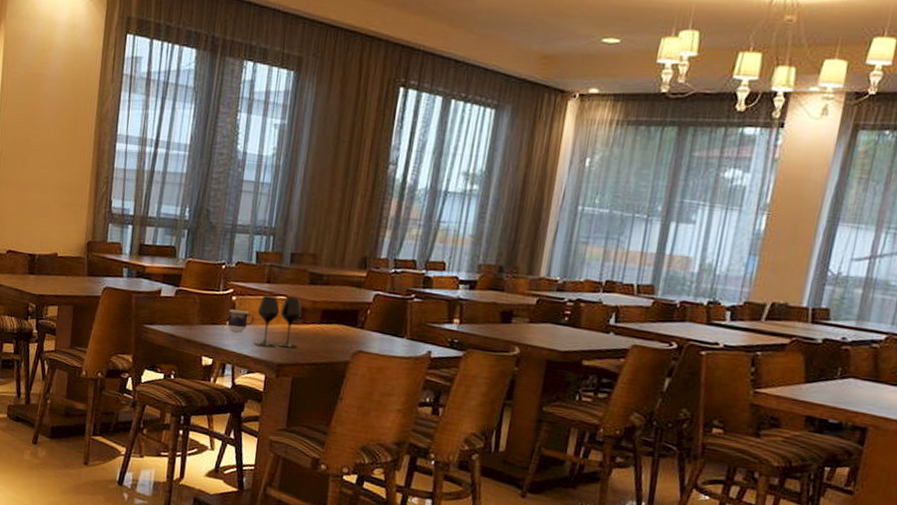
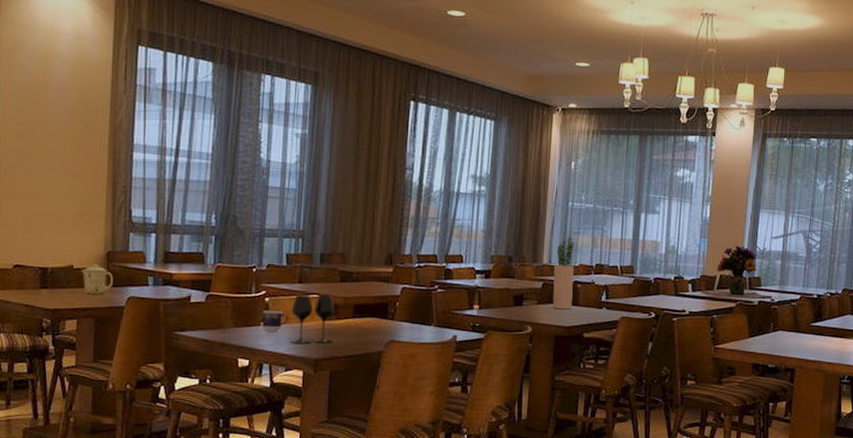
mug: none [64,253,92,284] -> present [81,264,113,295]
vase: none [547,245,581,333] -> present [552,235,574,311]
flower arrangement: none [741,265,849,338] -> present [700,244,776,299]

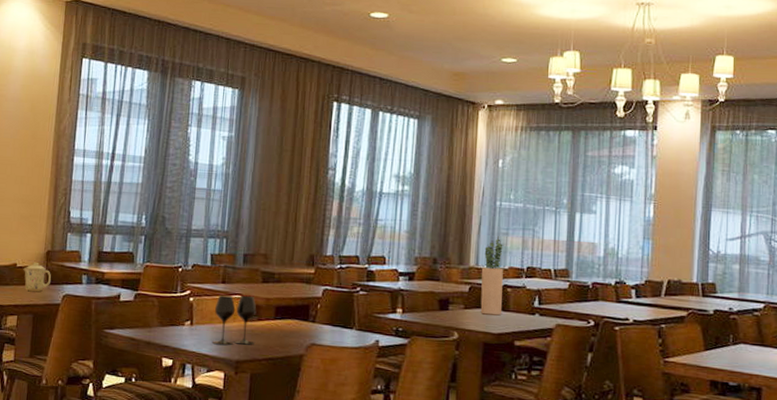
cup: present [262,310,288,333] -> none [186,310,211,333]
flower arrangement: present [700,244,776,299] -> none [645,246,735,308]

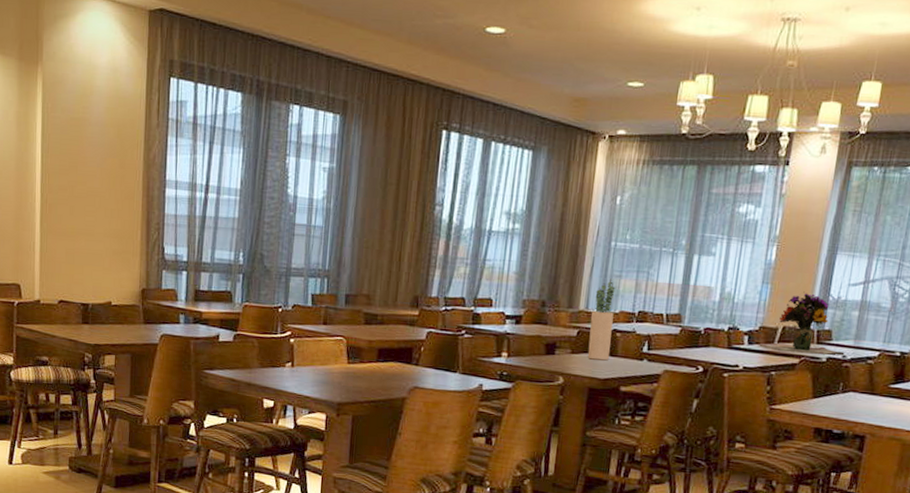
mug: present [23,263,51,292] -> none [118,301,147,332]
wine glass: present [213,294,257,345] -> none [314,336,359,388]
flower arrangement: none [645,246,735,308] -> present [757,291,849,356]

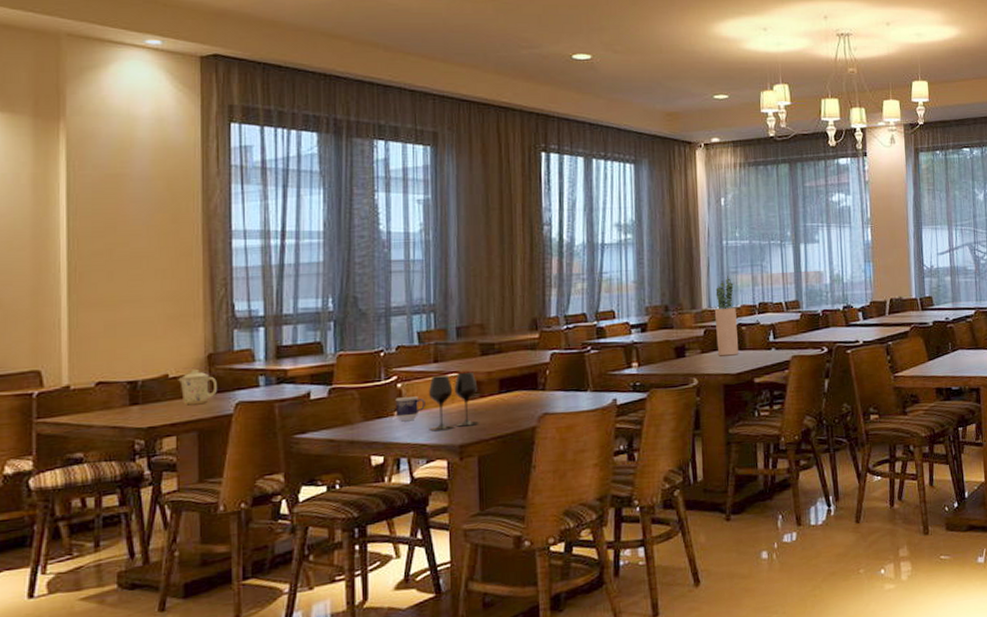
mug: none [118,301,147,332] -> present [178,370,217,406]
cup: none [287,351,313,374] -> present [395,396,425,422]
wine glass: none [314,336,359,388] -> present [429,371,479,430]
flower arrangement: present [757,291,849,356] -> none [871,265,950,322]

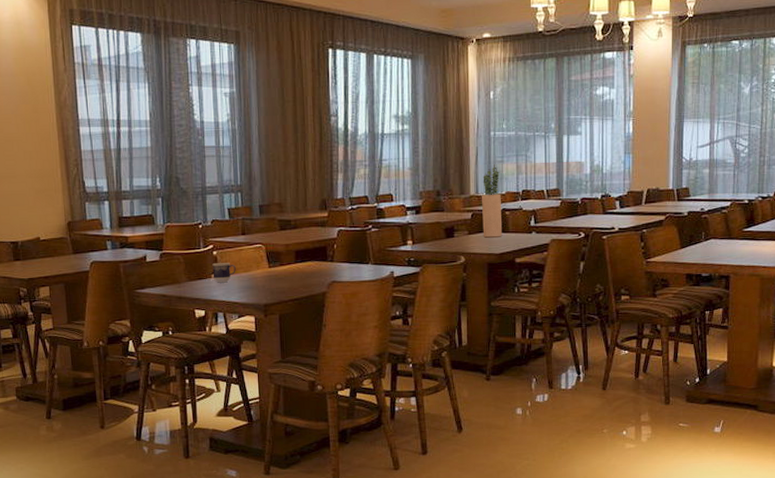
mug: present [178,370,217,406] -> none [47,234,76,263]
wine glass: present [429,371,479,430] -> none [238,243,279,291]

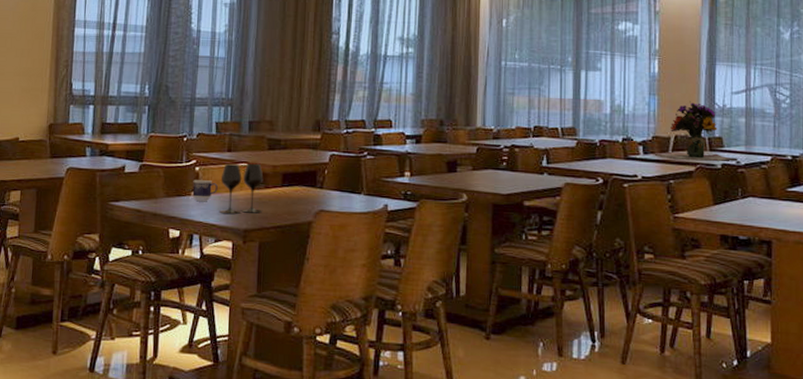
wine glass: none [238,243,279,291] -> present [220,163,264,214]
vase: present [482,164,503,239] -> none [488,96,511,177]
flower arrangement: none [628,157,706,211] -> present [653,101,742,162]

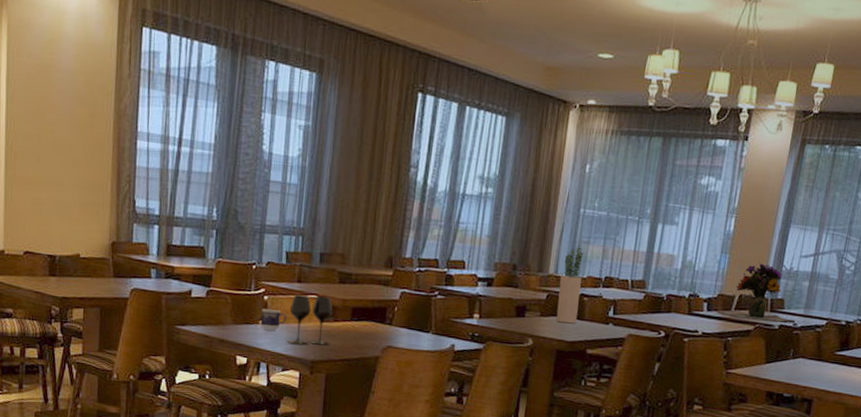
vase: none [488,96,511,177] -> present [556,244,584,325]

